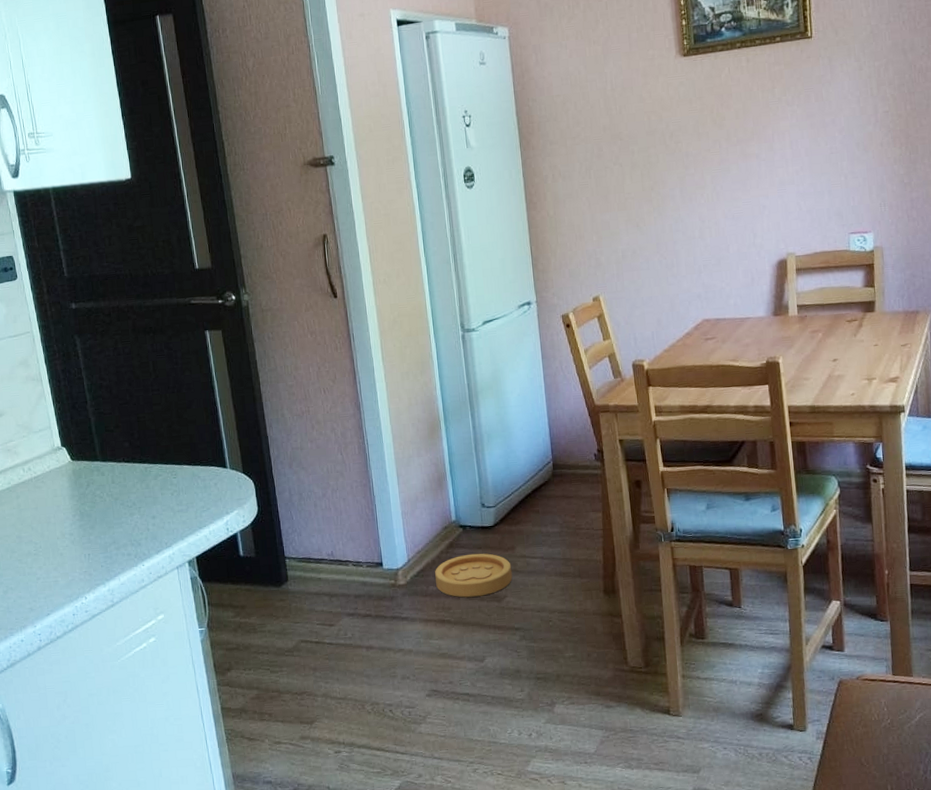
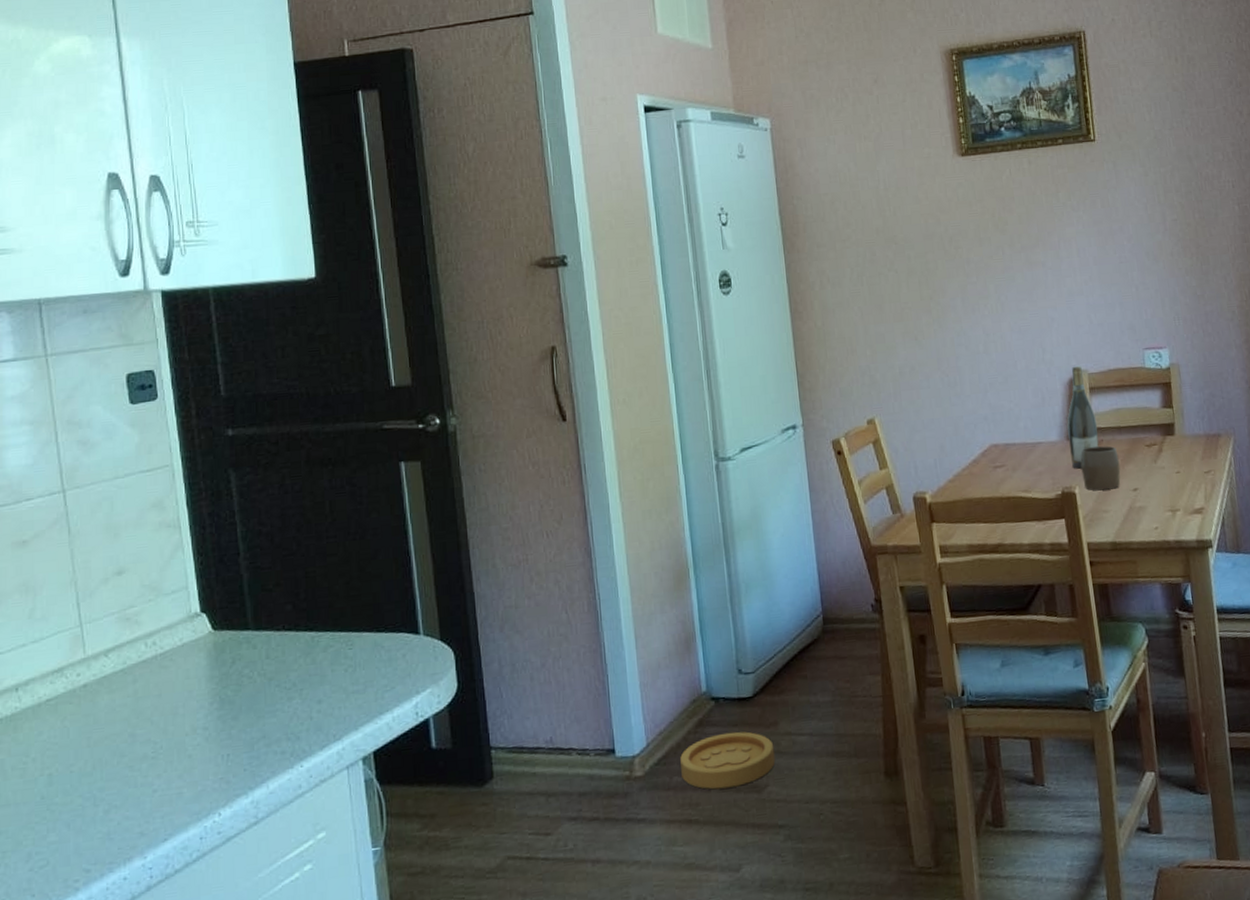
wine bottle: none [774,249,803,341] -> present [1067,365,1099,469]
mug: none [785,321,822,361] -> present [1080,446,1121,491]

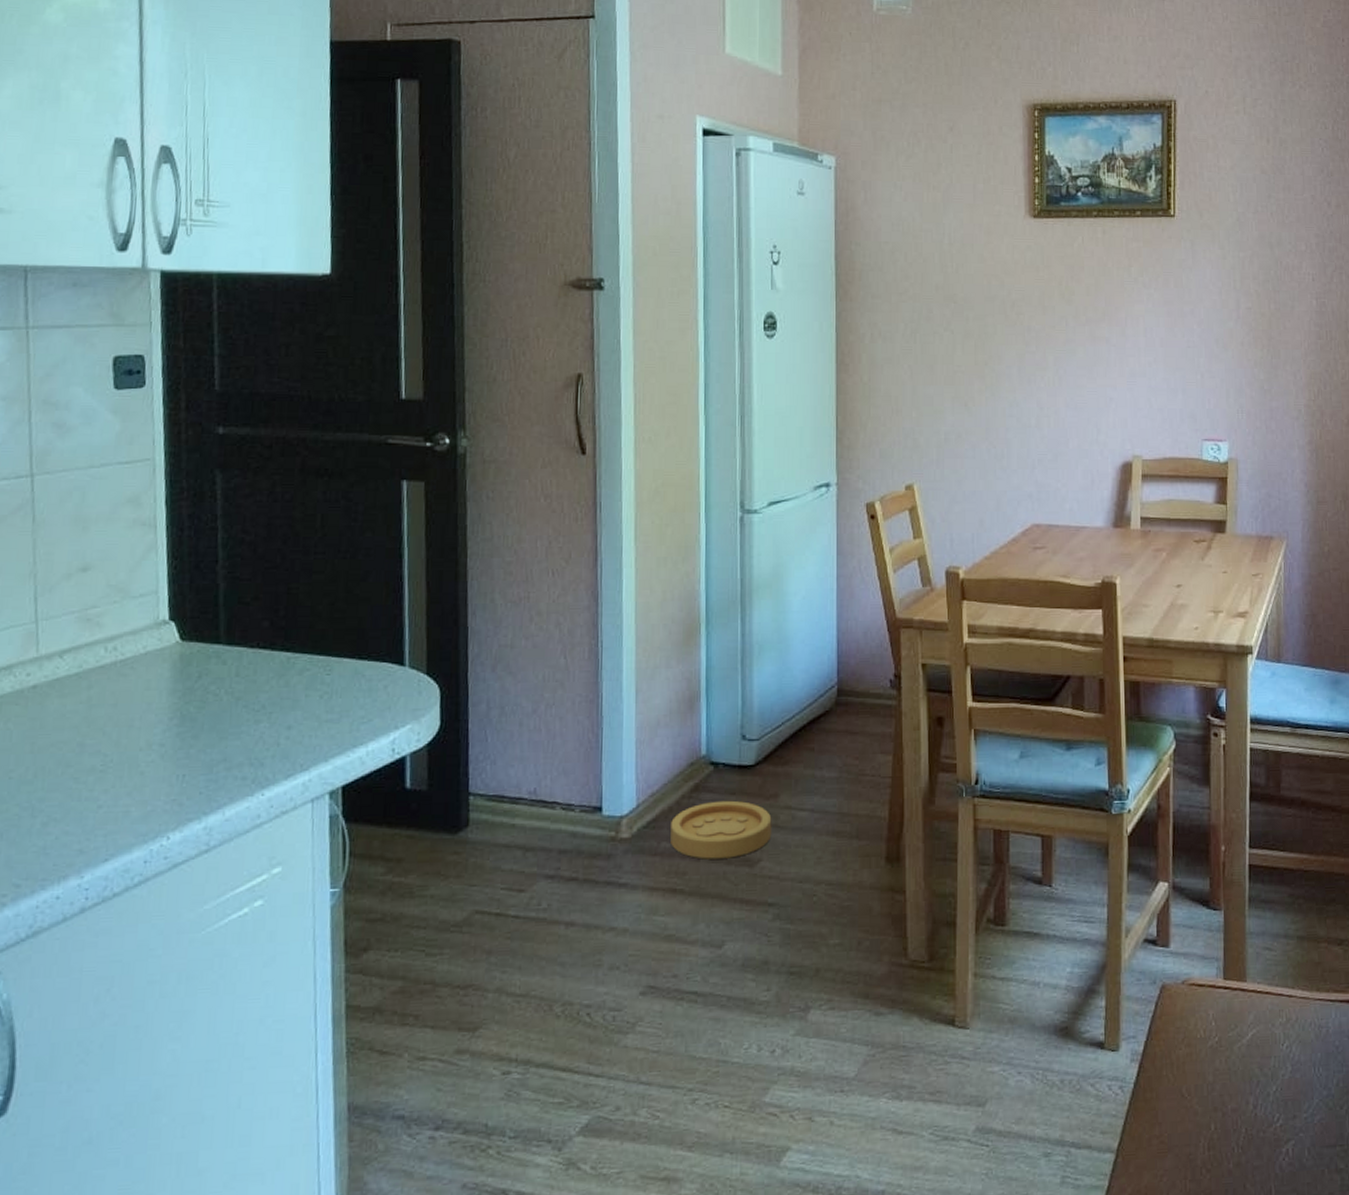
wine bottle: present [1067,365,1099,469] -> none [1114,450,1147,558]
mug: present [1080,446,1121,491] -> none [1125,537,1165,583]

